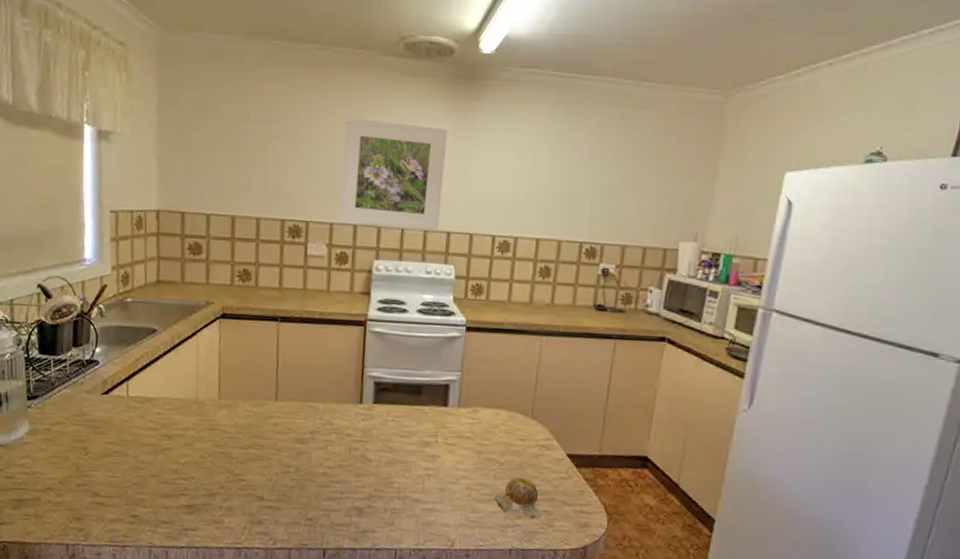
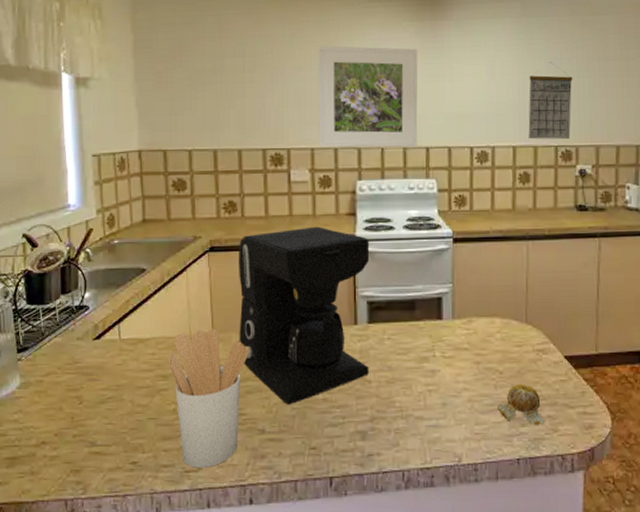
utensil holder: none [174,394,254,528] -> present [169,329,249,468]
coffee maker: none [244,302,382,476] -> present [239,226,370,405]
calendar: none [553,154,606,236] -> present [528,62,573,139]

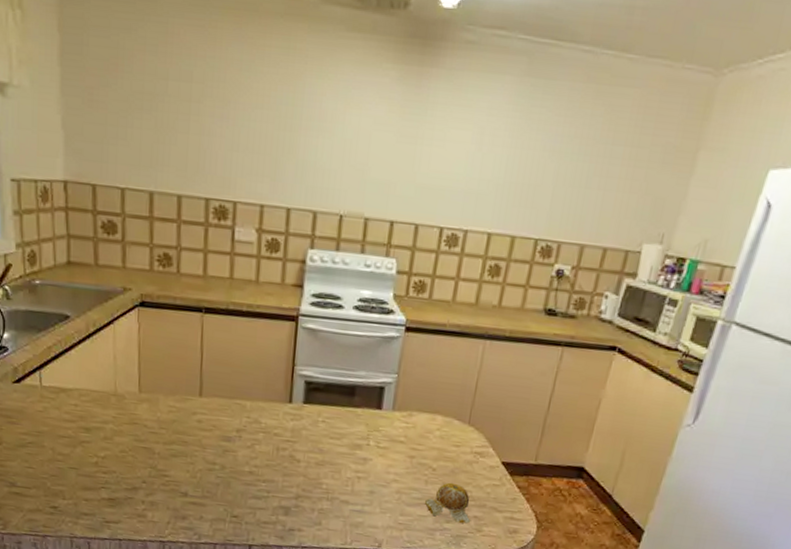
utensil holder: present [169,329,249,468] -> none [92,387,177,521]
coffee maker: present [239,226,370,405] -> none [166,293,315,473]
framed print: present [318,46,418,148] -> none [269,81,397,220]
calendar: present [528,62,573,139] -> none [507,137,572,232]

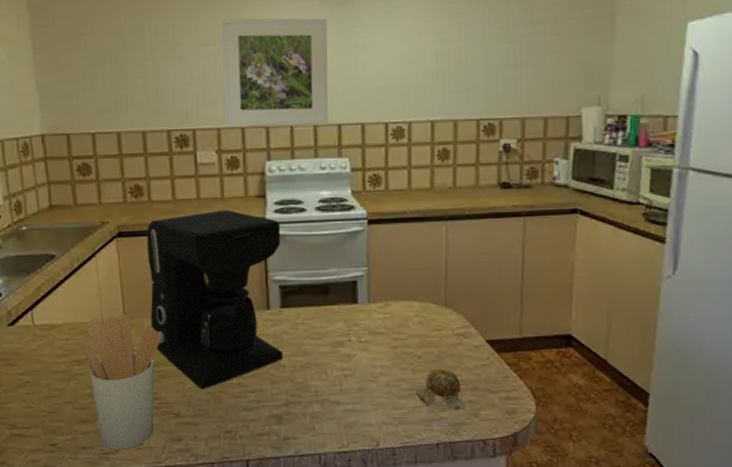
utensil holder: none [92,387,177,521] -> present [82,315,162,450]
coffee maker: none [166,293,315,473] -> present [147,209,283,390]
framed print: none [269,81,397,220] -> present [221,18,329,127]

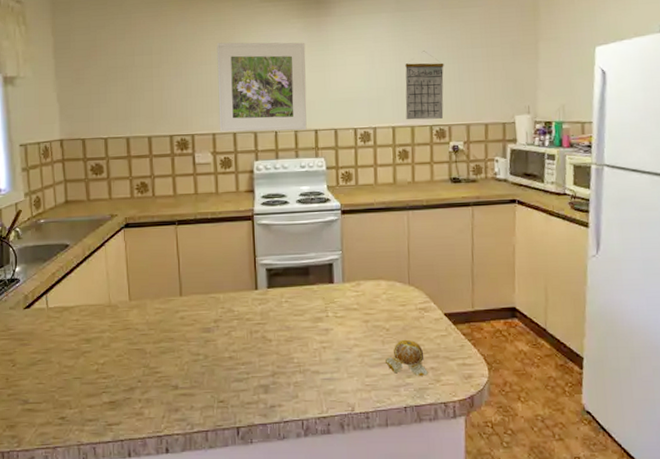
utensil holder: present [82,315,162,450] -> none [91,297,162,421]
coffee maker: present [147,209,283,390] -> none [151,203,269,363]
calendar: none [447,28,497,113] -> present [405,51,444,120]

